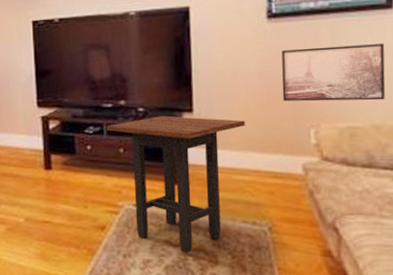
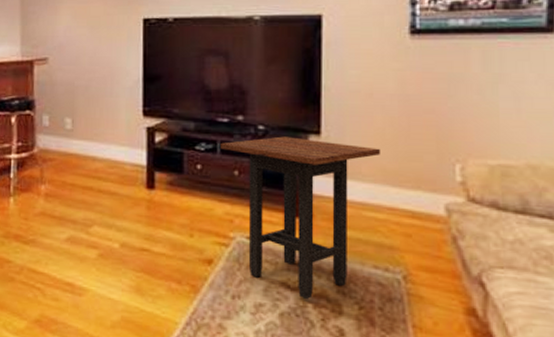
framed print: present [281,44,386,102] -> none [424,71,545,137]

